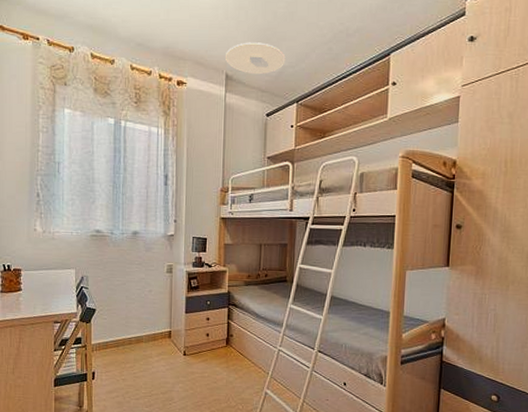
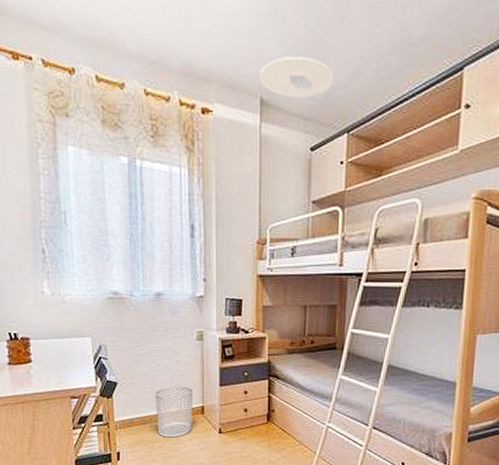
waste bin: none [128,312,162,359] -> present [155,385,194,438]

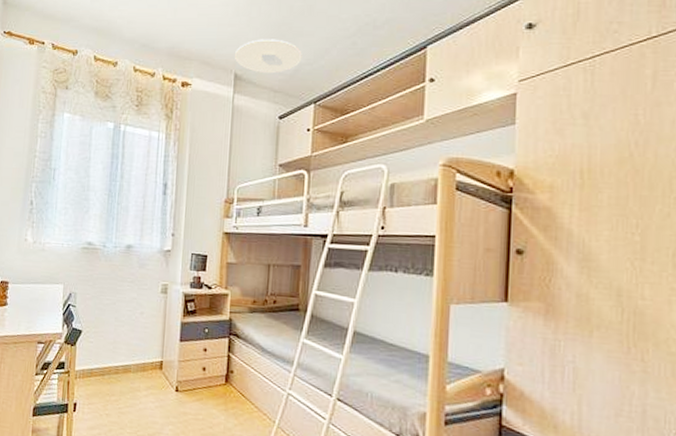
waste bin: present [155,385,194,438] -> none [115,338,154,393]

